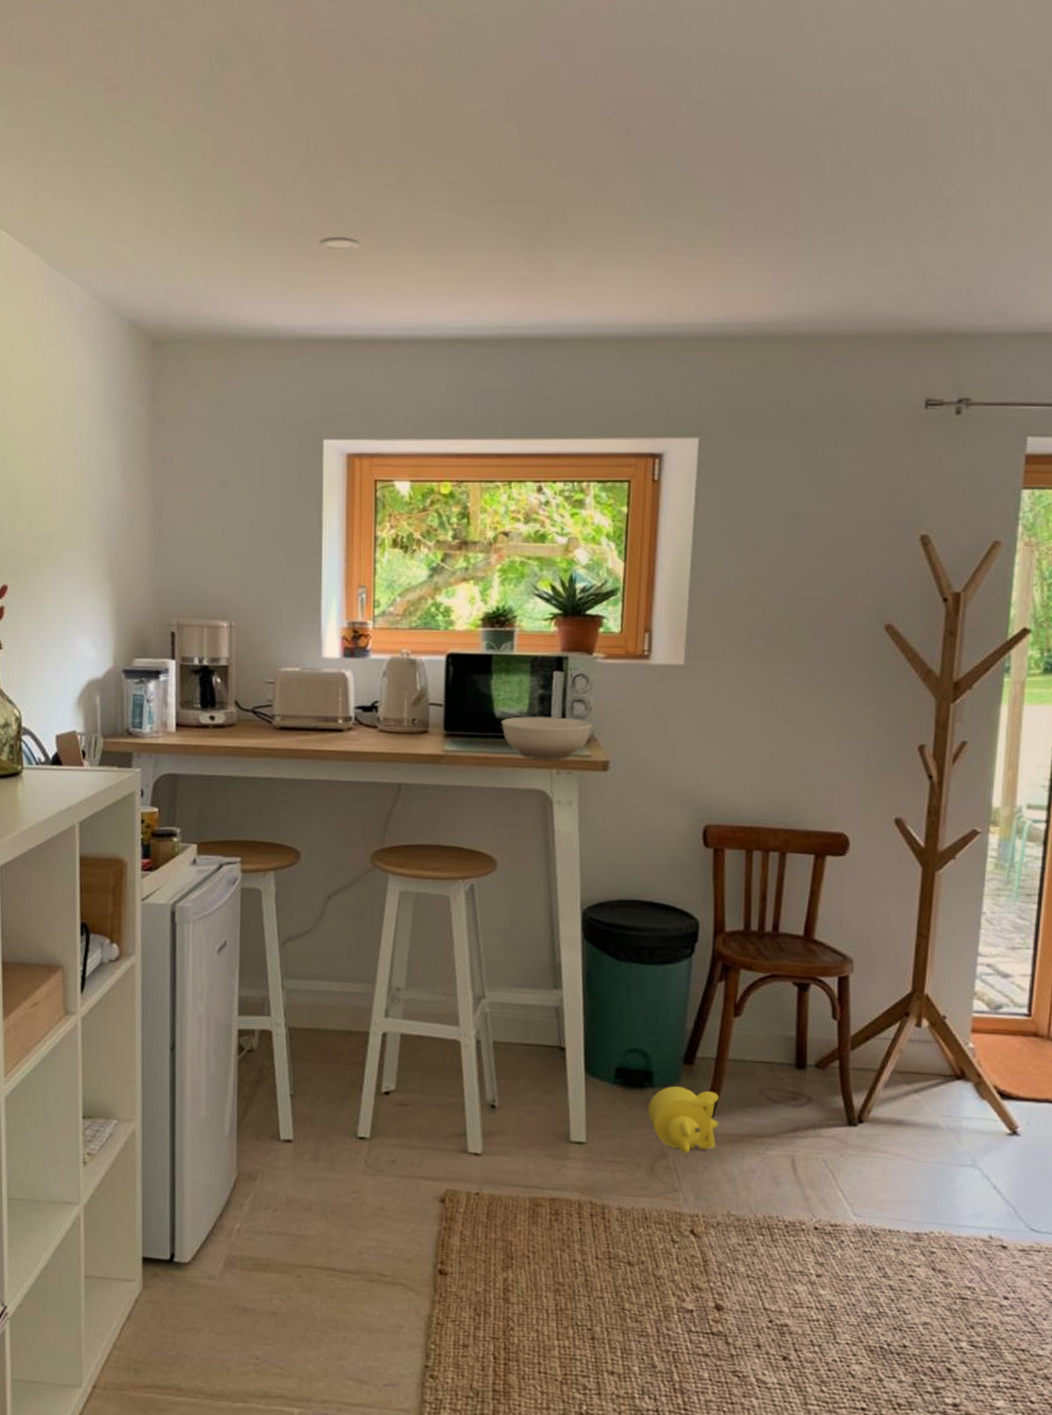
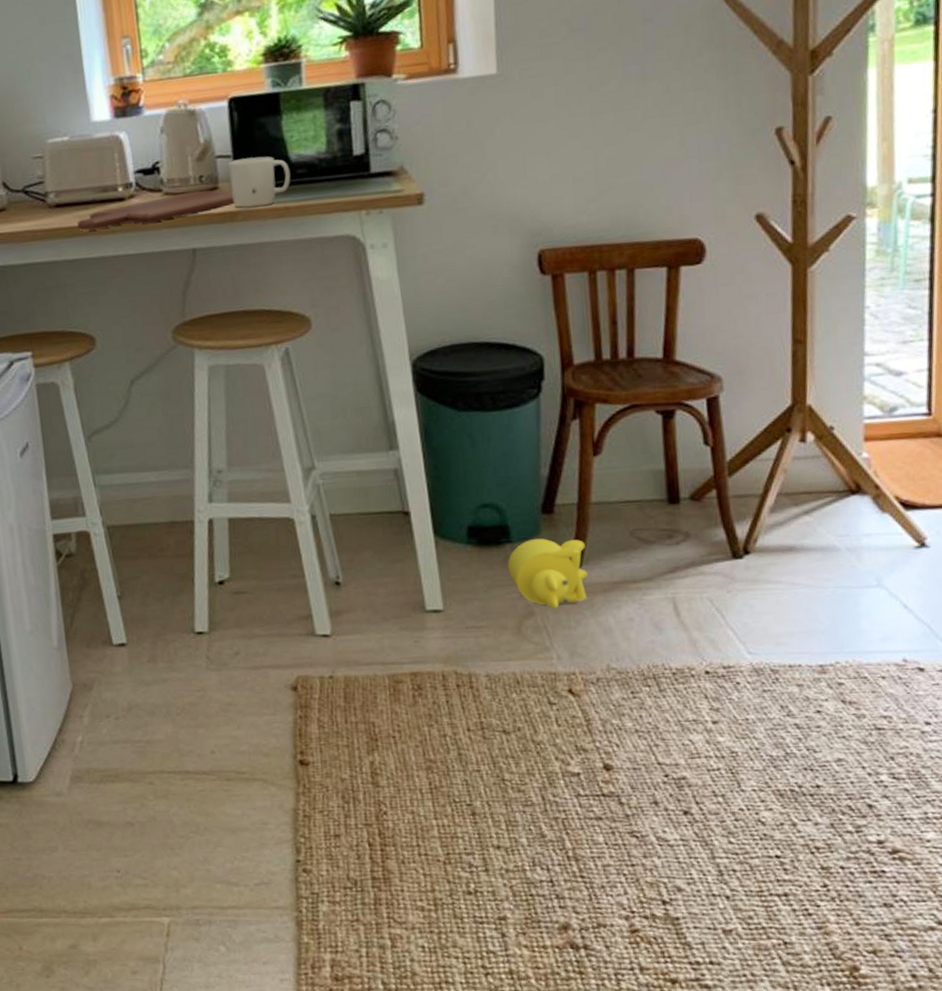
cutting board: none [297,732,441,755] -> present [76,190,235,231]
mug: none [439,709,494,754] -> present [228,156,291,208]
bowl: present [501,717,593,760] -> none [298,151,401,202]

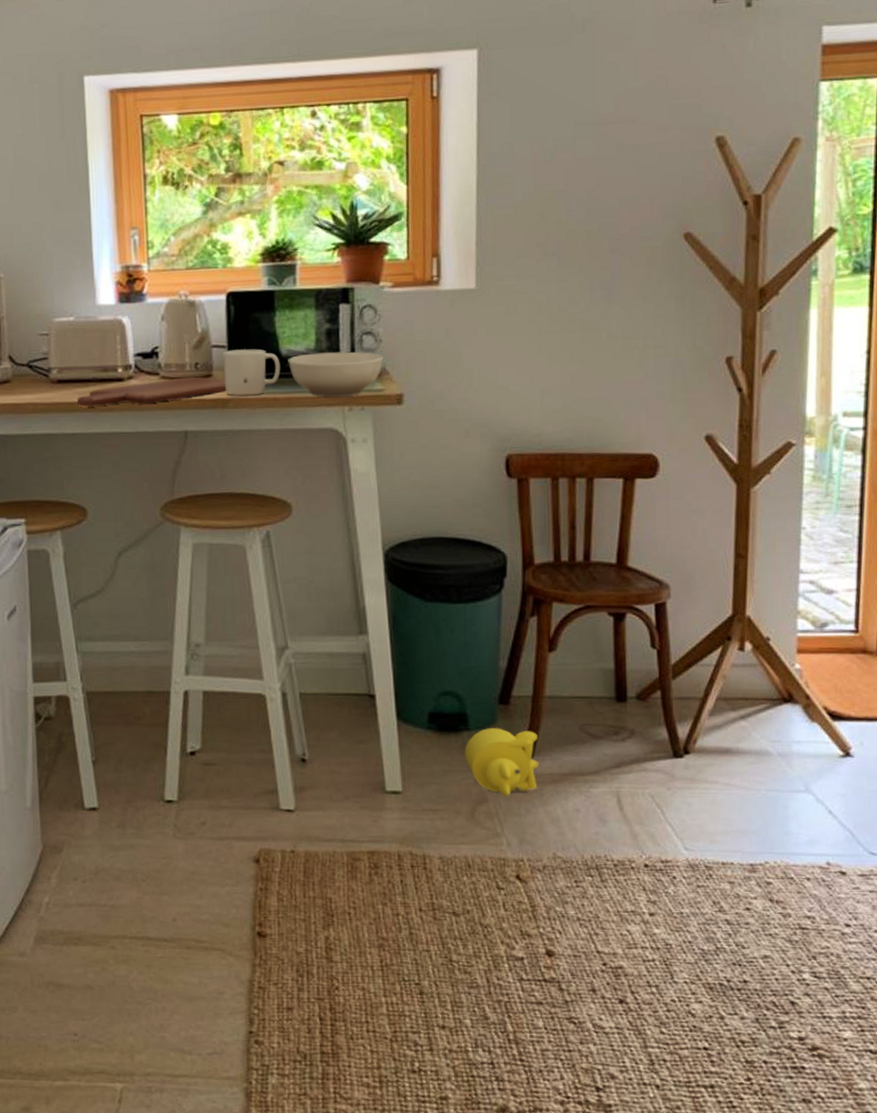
bowl: none [298,151,401,202] -> present [288,351,384,397]

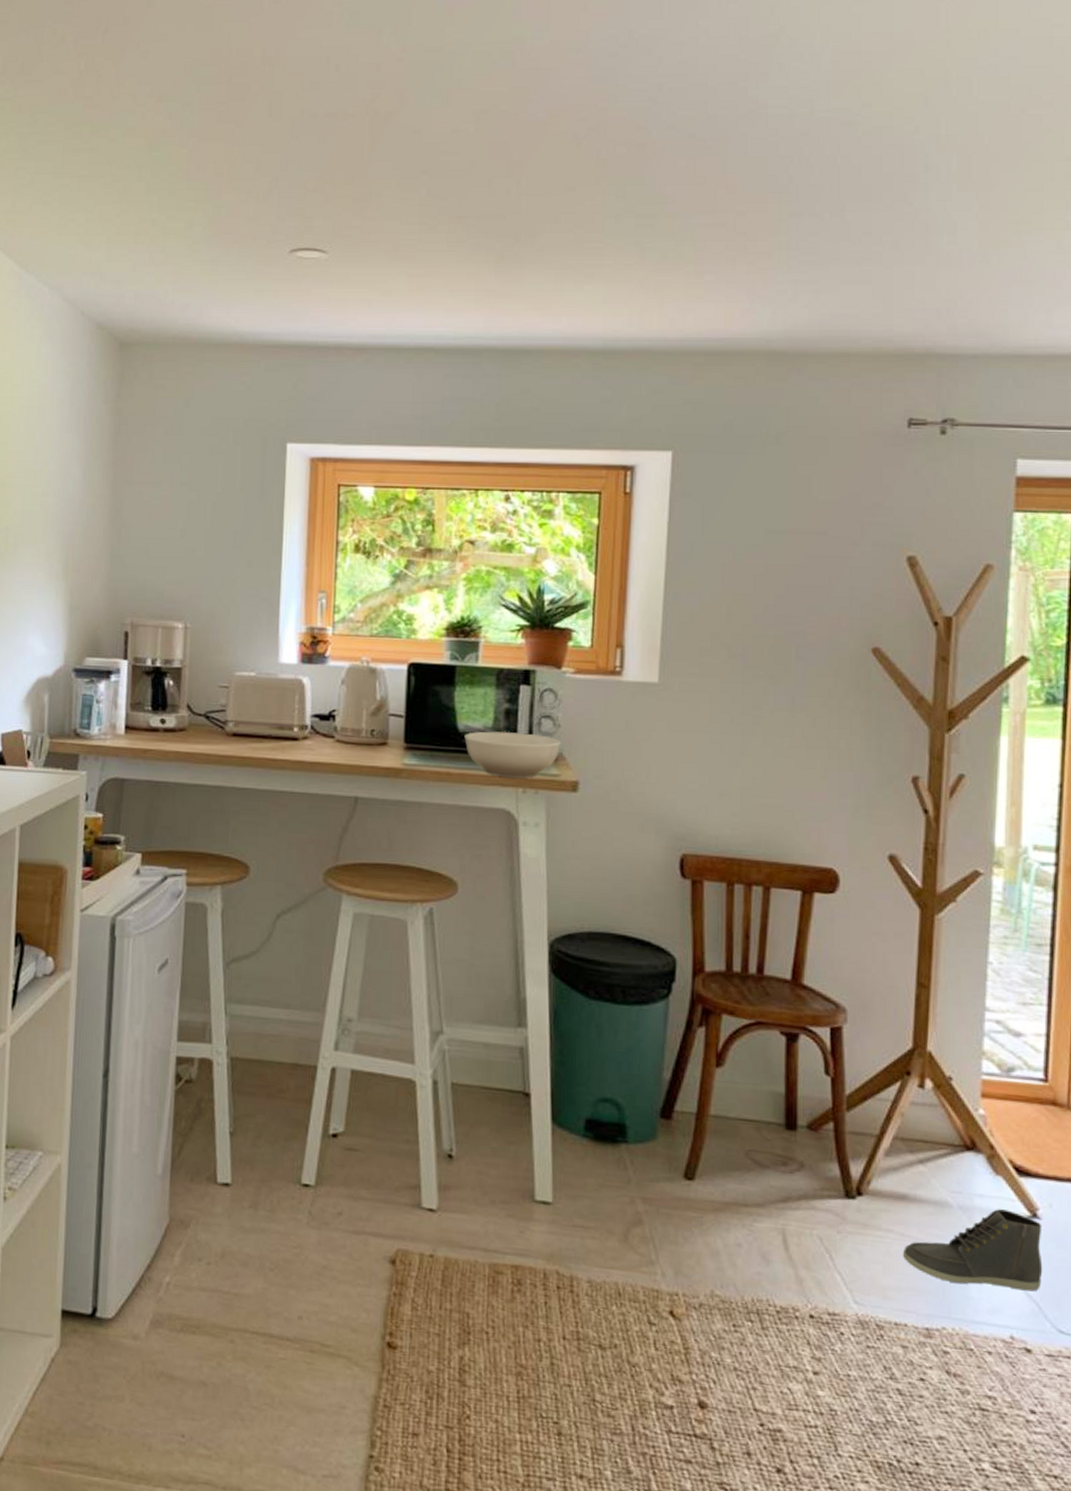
cutting board: present [76,376,227,407] -> none [250,742,401,766]
mug: present [223,349,281,396] -> none [398,720,457,768]
dog toy: present [464,728,540,796] -> none [621,1143,701,1221]
sneaker: none [727,752,856,822] -> present [902,1209,1043,1292]

